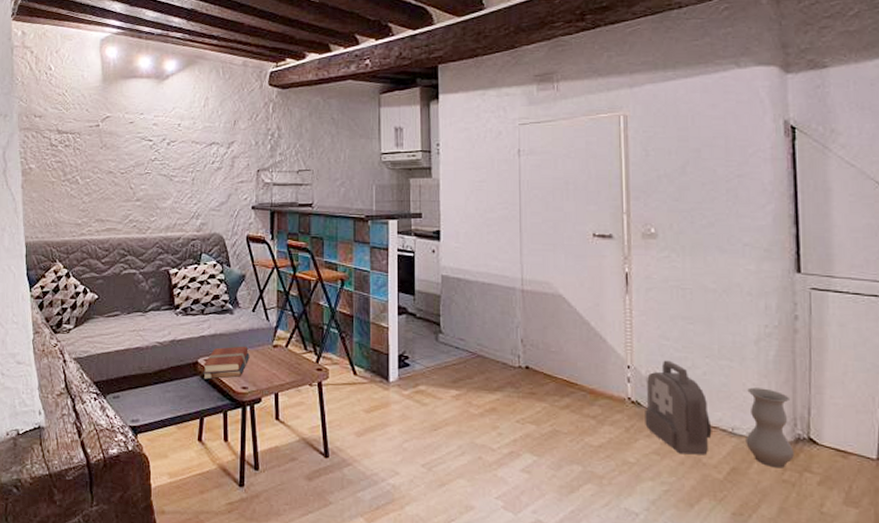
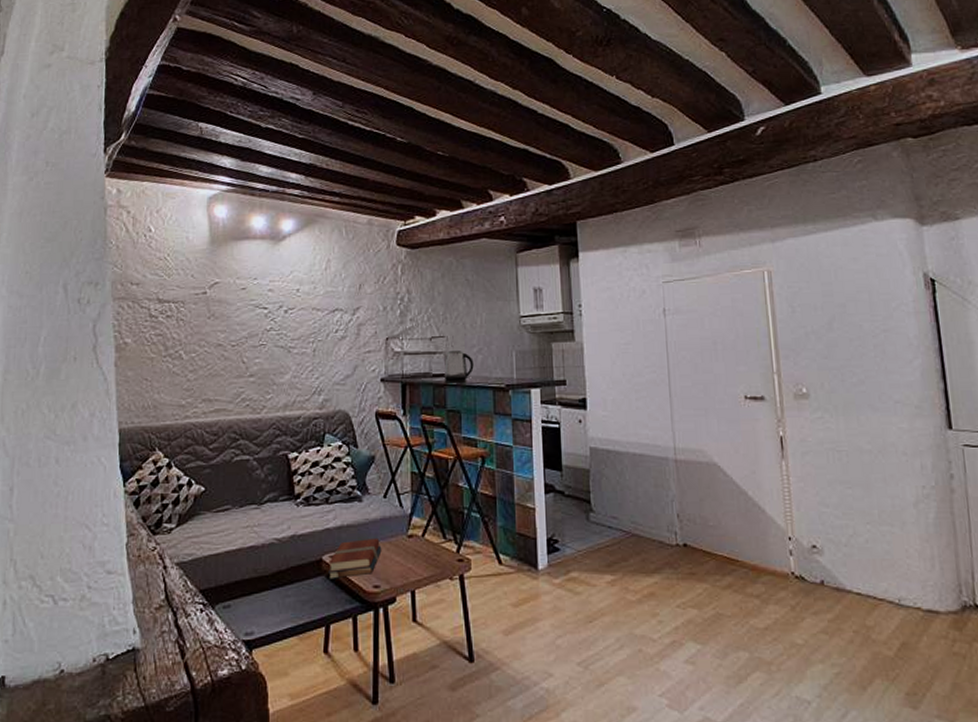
kettle: none [309,182,336,214] -> present [443,349,474,384]
backpack: present [645,360,712,455] -> none [809,529,879,631]
vase: present [746,387,794,468] -> none [910,553,962,640]

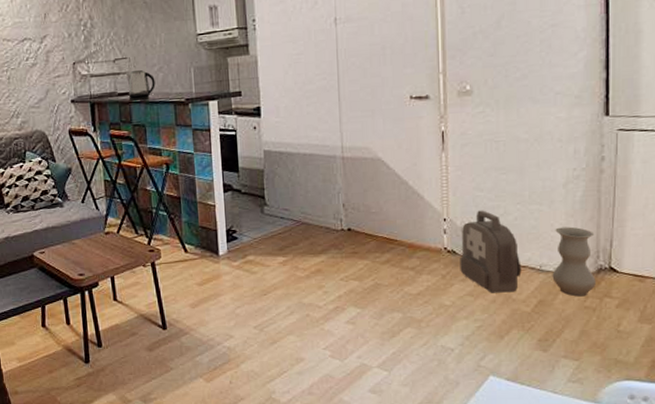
books: present [328,537,382,579] -> none [39,236,84,271]
backpack: none [809,529,879,631] -> present [460,210,522,293]
vase: none [910,553,962,640] -> present [552,226,596,297]

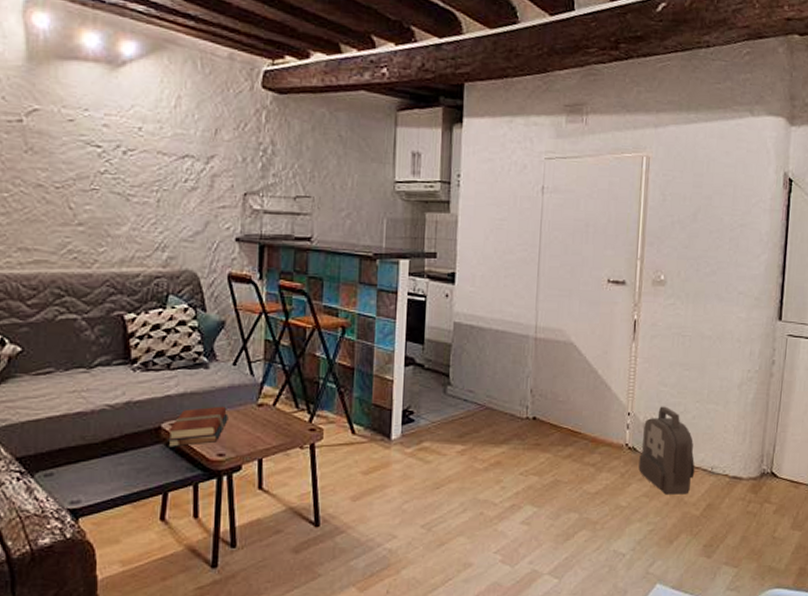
books: none [39,236,84,271] -> present [168,406,228,447]
kettle: present [126,69,156,101] -> none [307,212,341,250]
vase: present [552,226,596,297] -> none [721,429,761,501]

